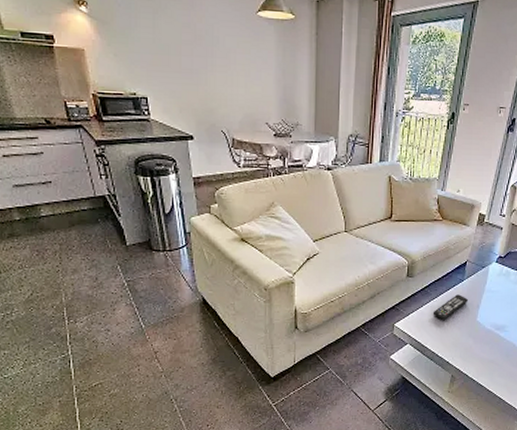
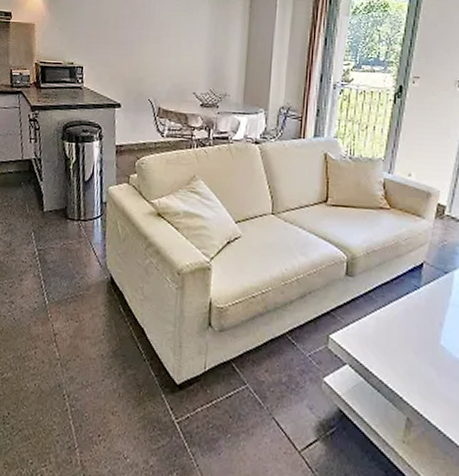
remote control: present [432,294,468,321] -> none [379,305,426,339]

